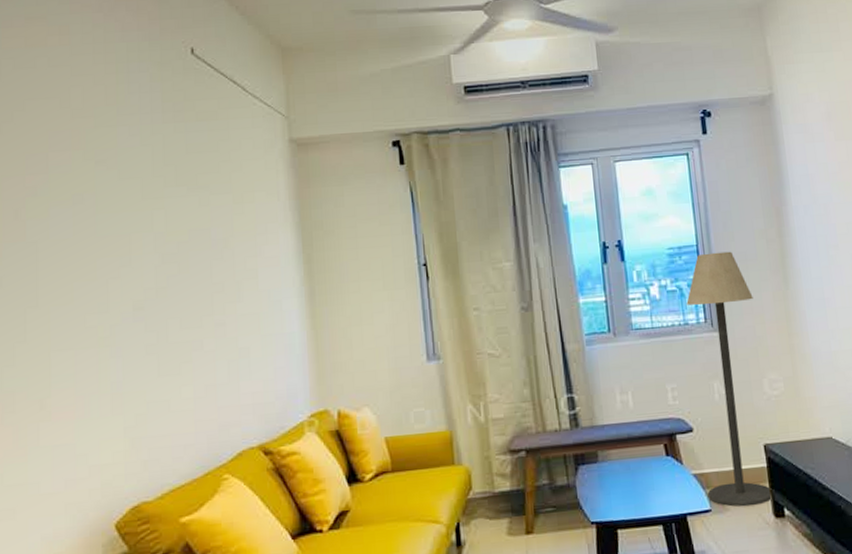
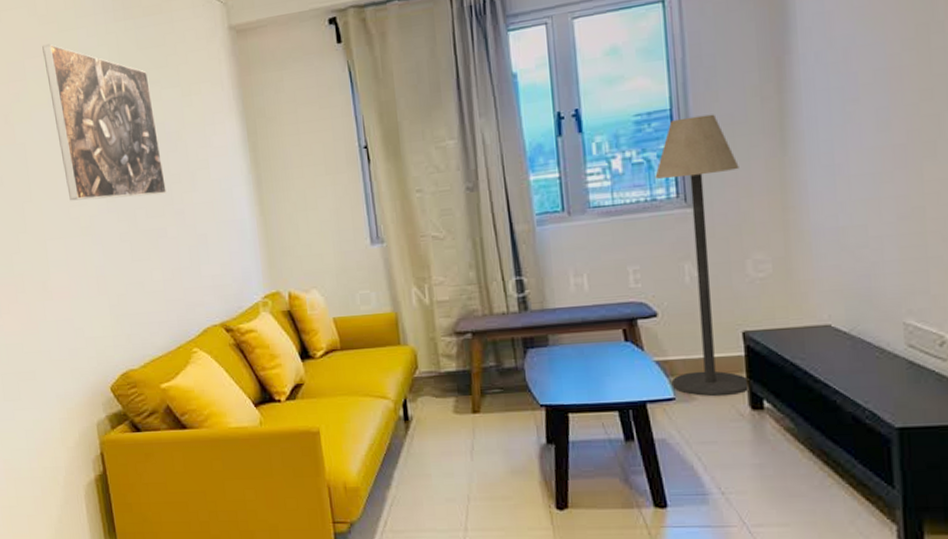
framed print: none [73,138,206,308] -> present [42,43,166,201]

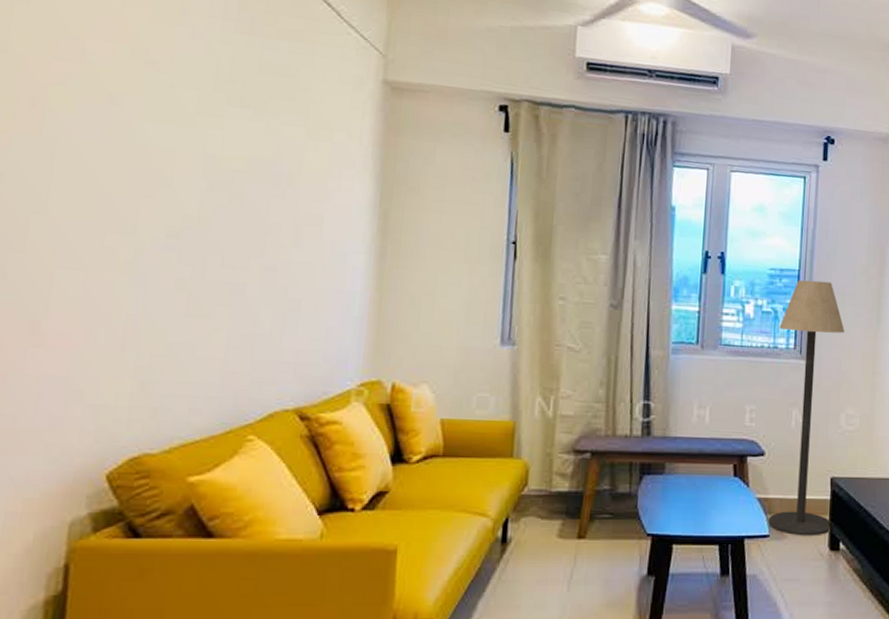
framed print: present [42,43,166,201] -> none [109,29,266,244]

